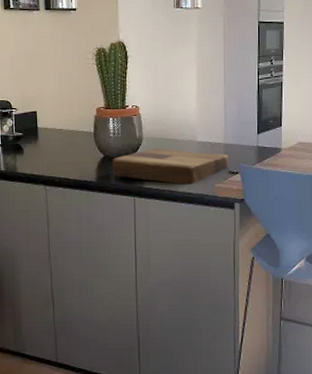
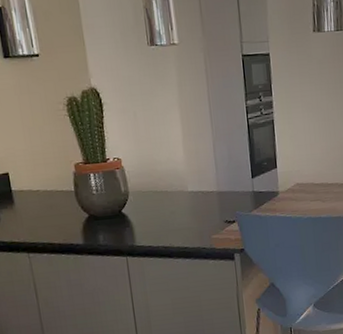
cutting board: present [112,147,229,185] -> none [98,202,224,239]

